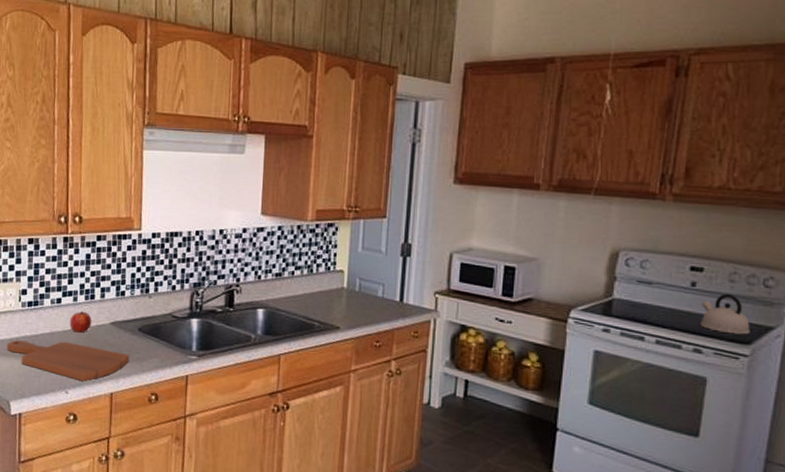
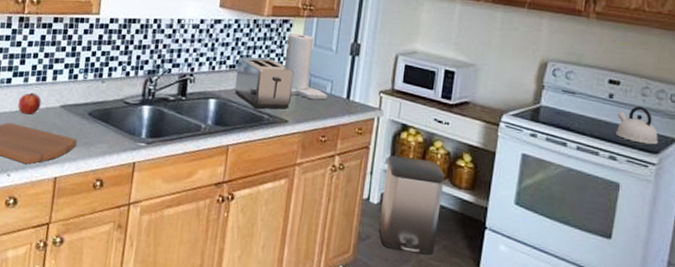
toaster: none [282,264,343,317] -> present [234,57,295,109]
paper towel: none [333,237,379,304] -> present [285,33,327,100]
pedal bin: none [441,357,509,459] -> present [378,155,445,255]

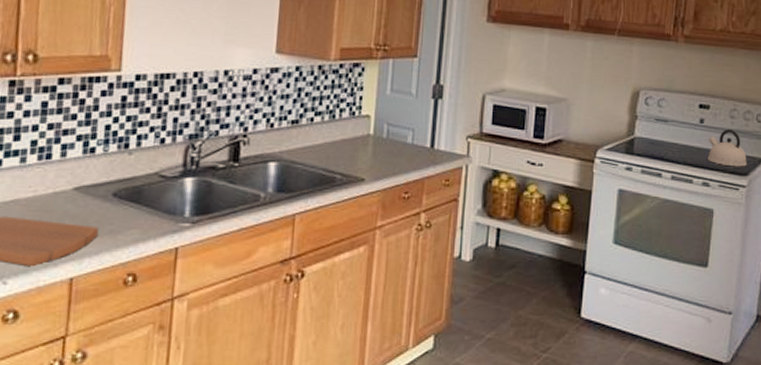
fruit: present [18,92,41,115] -> none [13,175,46,203]
toaster: present [234,57,295,109] -> none [299,109,370,169]
paper towel: present [285,33,327,100] -> none [358,79,409,152]
pedal bin: present [378,155,445,255] -> none [472,205,540,310]

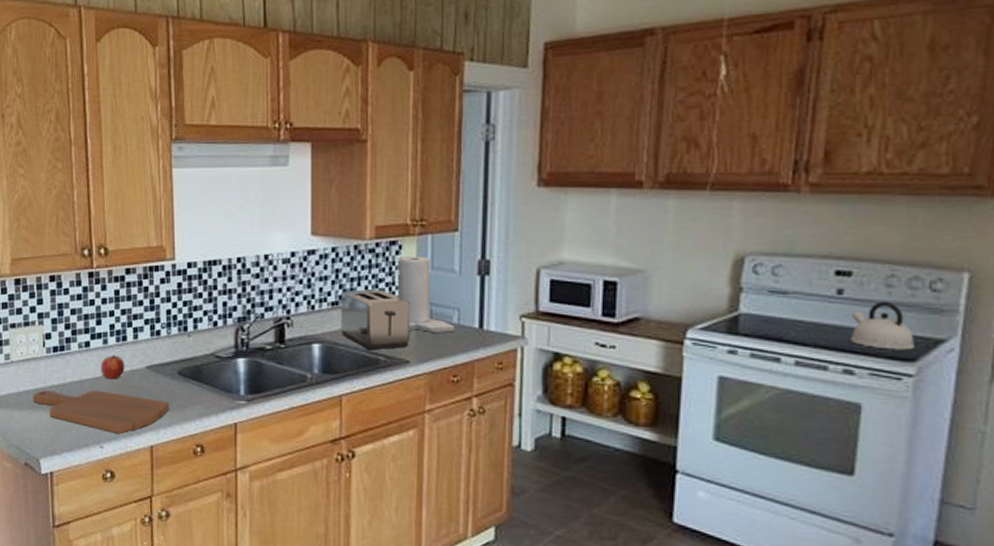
fruit: none [13,175,46,203] -> present [100,355,125,379]
toaster: none [299,109,370,169] -> present [340,289,411,350]
paper towel: none [358,79,409,152] -> present [398,257,454,333]

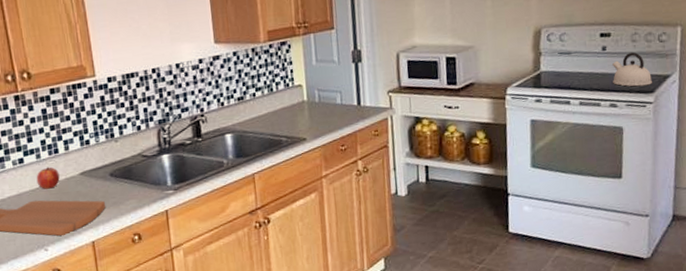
toaster: present [340,289,411,350] -> none [244,83,305,134]
paper towel: present [398,257,454,333] -> none [289,52,339,114]

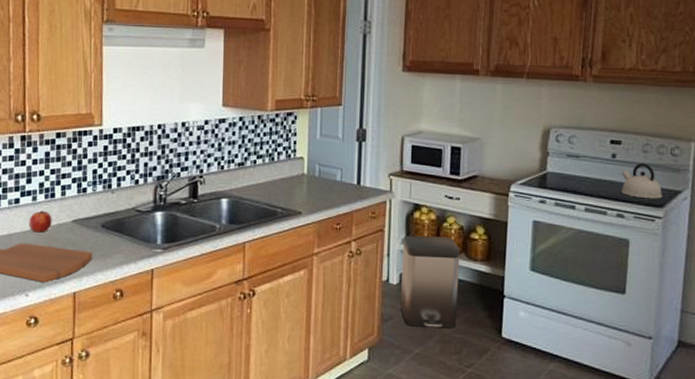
pedal bin: none [407,145,465,233] -> present [400,235,460,329]

